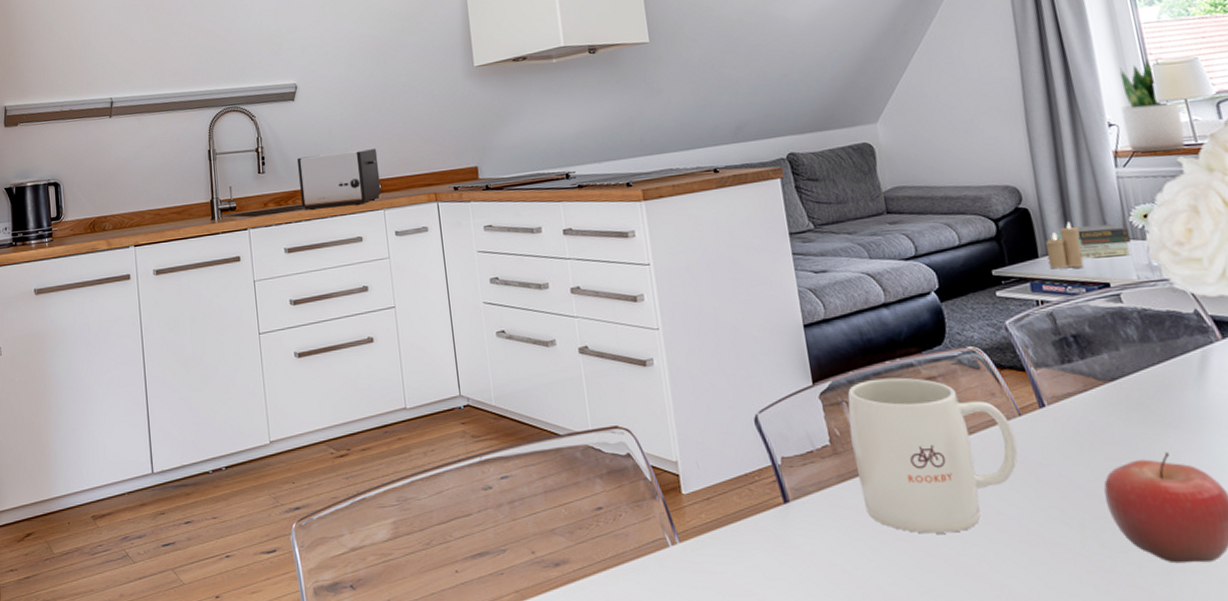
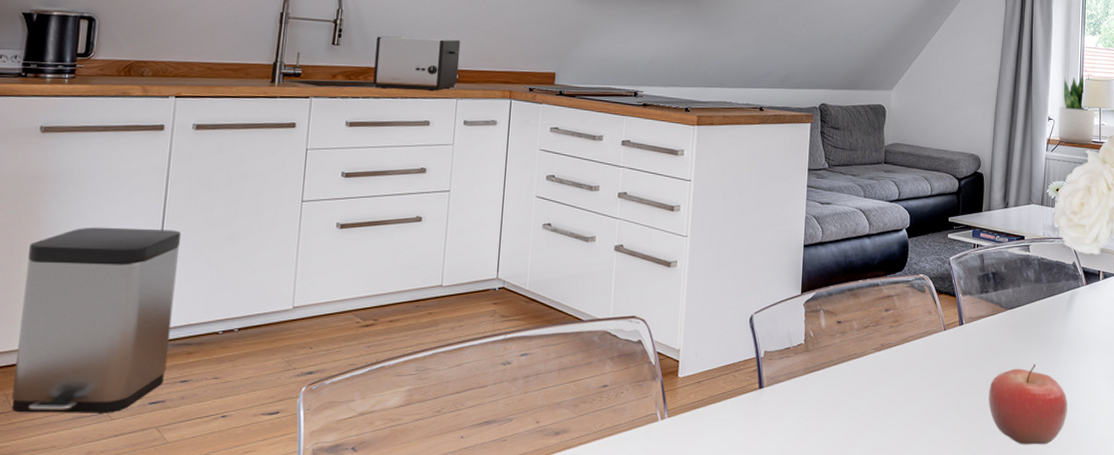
pedal bin: none [42,374,171,559] -> present [11,227,182,413]
mug: present [847,377,1018,534] -> none [820,293,939,417]
candle: present [1046,222,1084,269] -> none [988,187,1013,222]
books: present [1049,224,1131,259] -> none [993,191,1045,218]

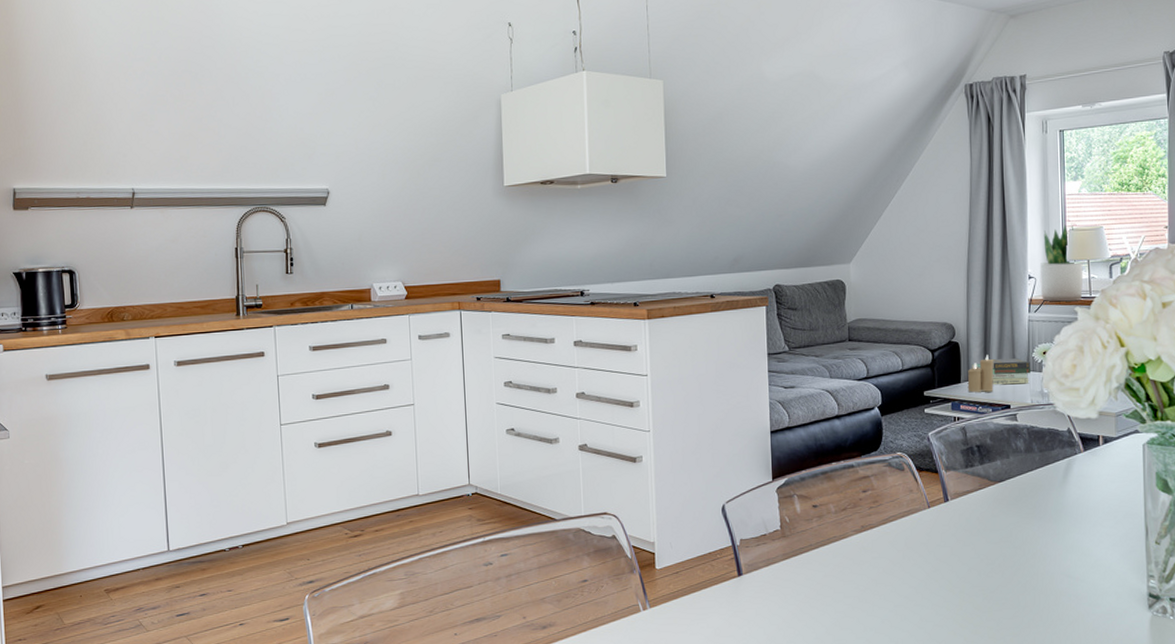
pedal bin: present [11,227,182,413] -> none [54,460,186,628]
toaster: present [373,36,461,92] -> none [325,256,408,312]
candle: none [988,187,1013,222] -> present [967,355,994,393]
fruit: present [988,364,1068,445] -> none [981,536,1072,620]
books: none [993,191,1045,218] -> present [972,358,1032,385]

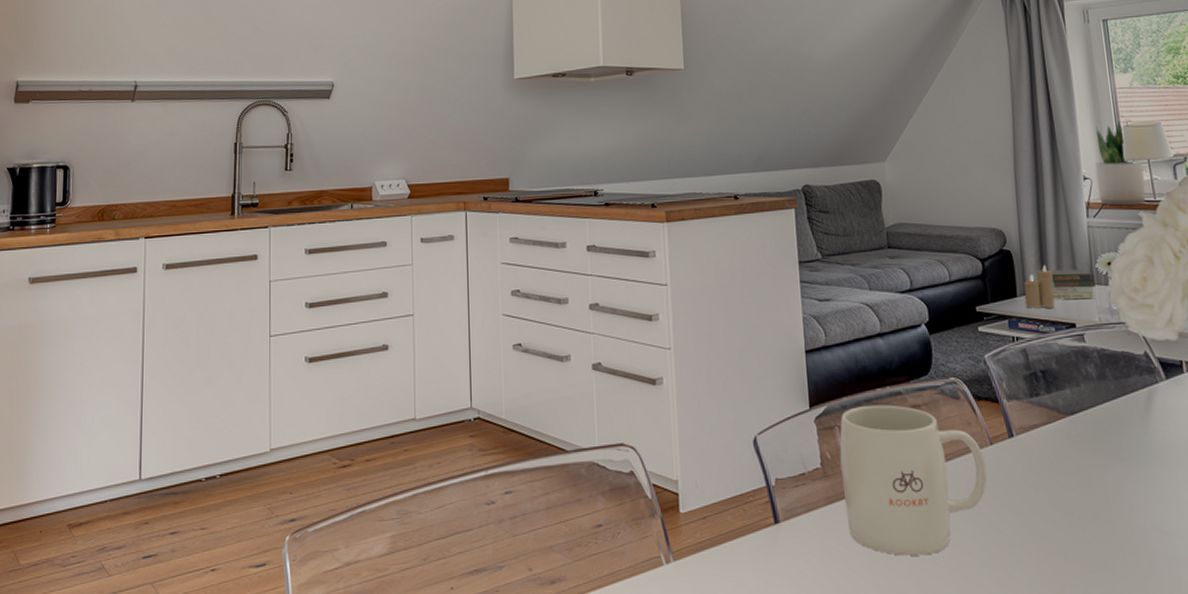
mug: none [797,476,924,600] -> present [839,404,988,556]

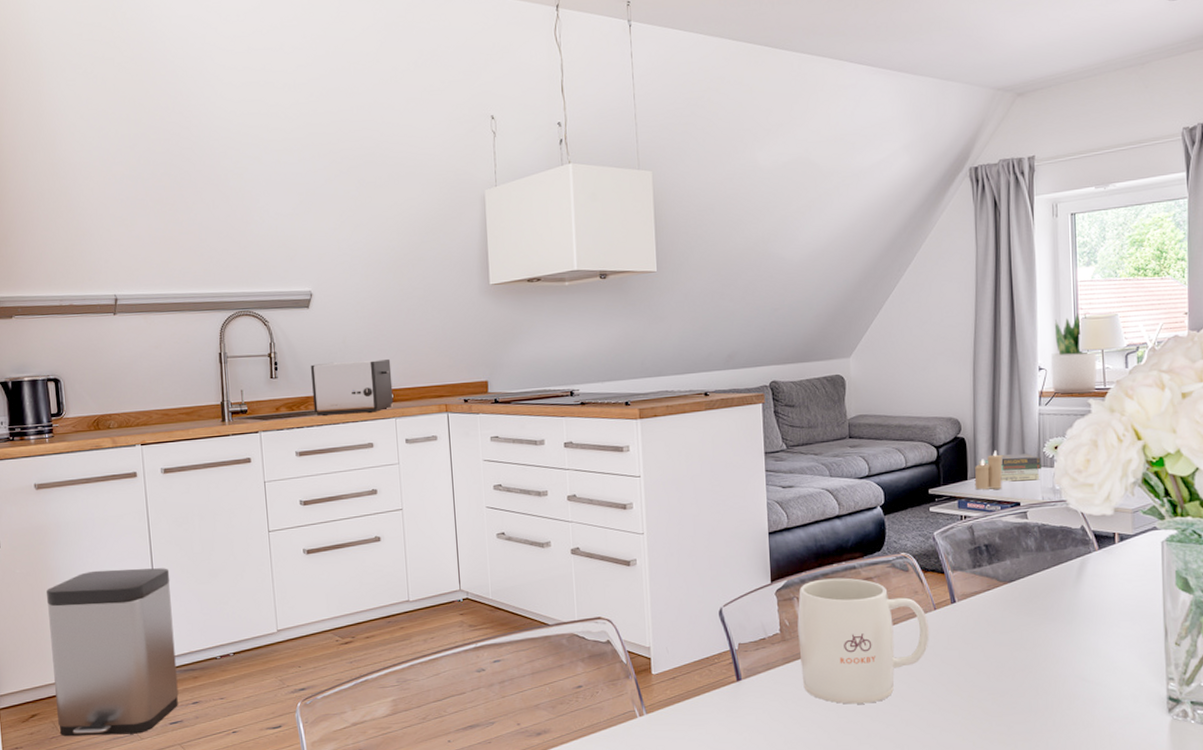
pedal bin: none [19,374,160,570] -> present [45,568,179,737]
toaster: none [326,152,410,212] -> present [310,358,394,417]

